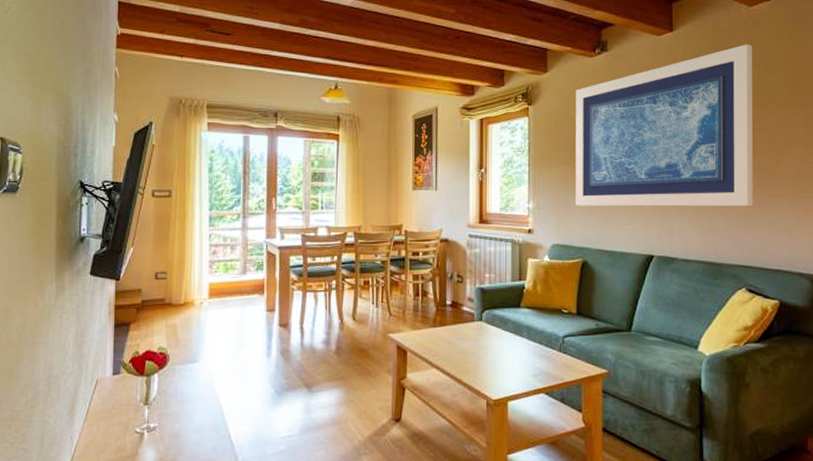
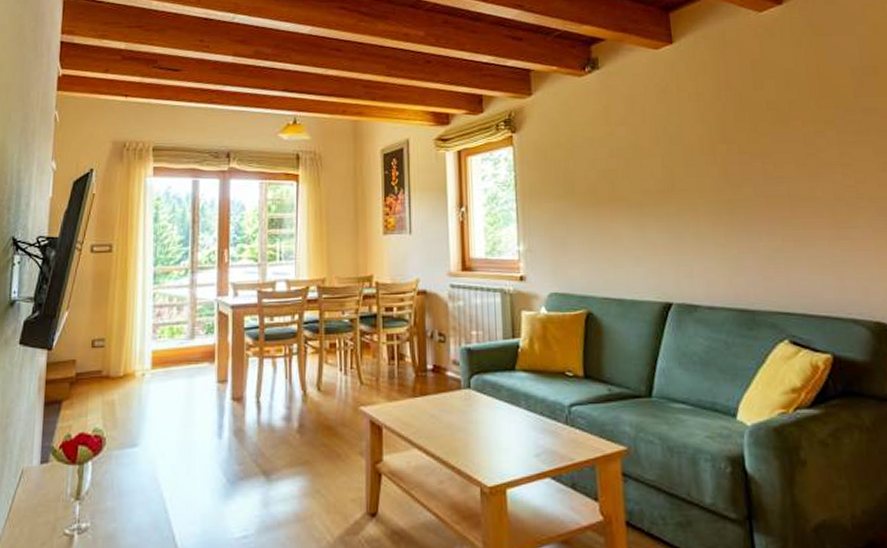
wall art: present [576,44,753,207] -> none [566,54,787,247]

